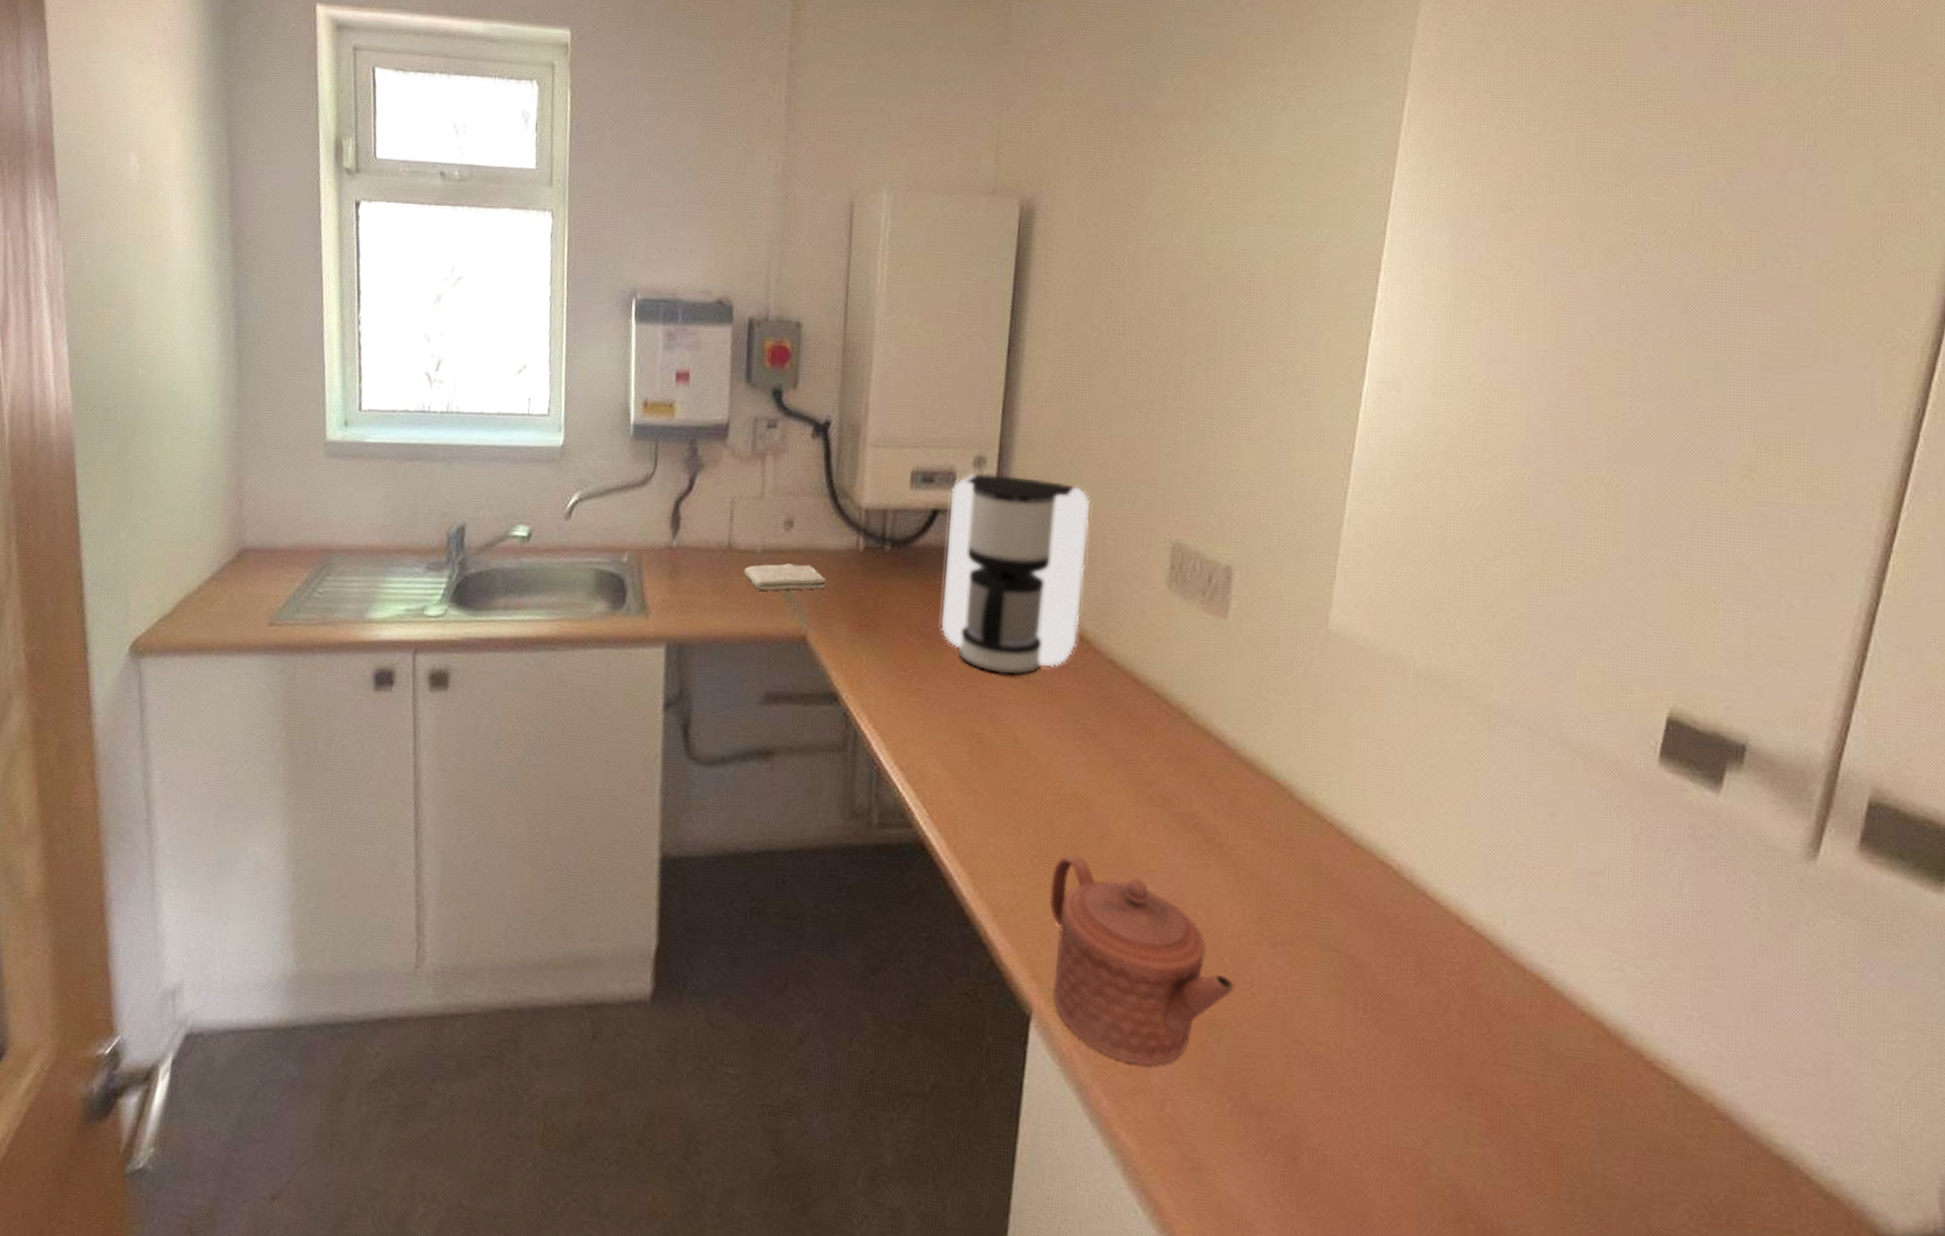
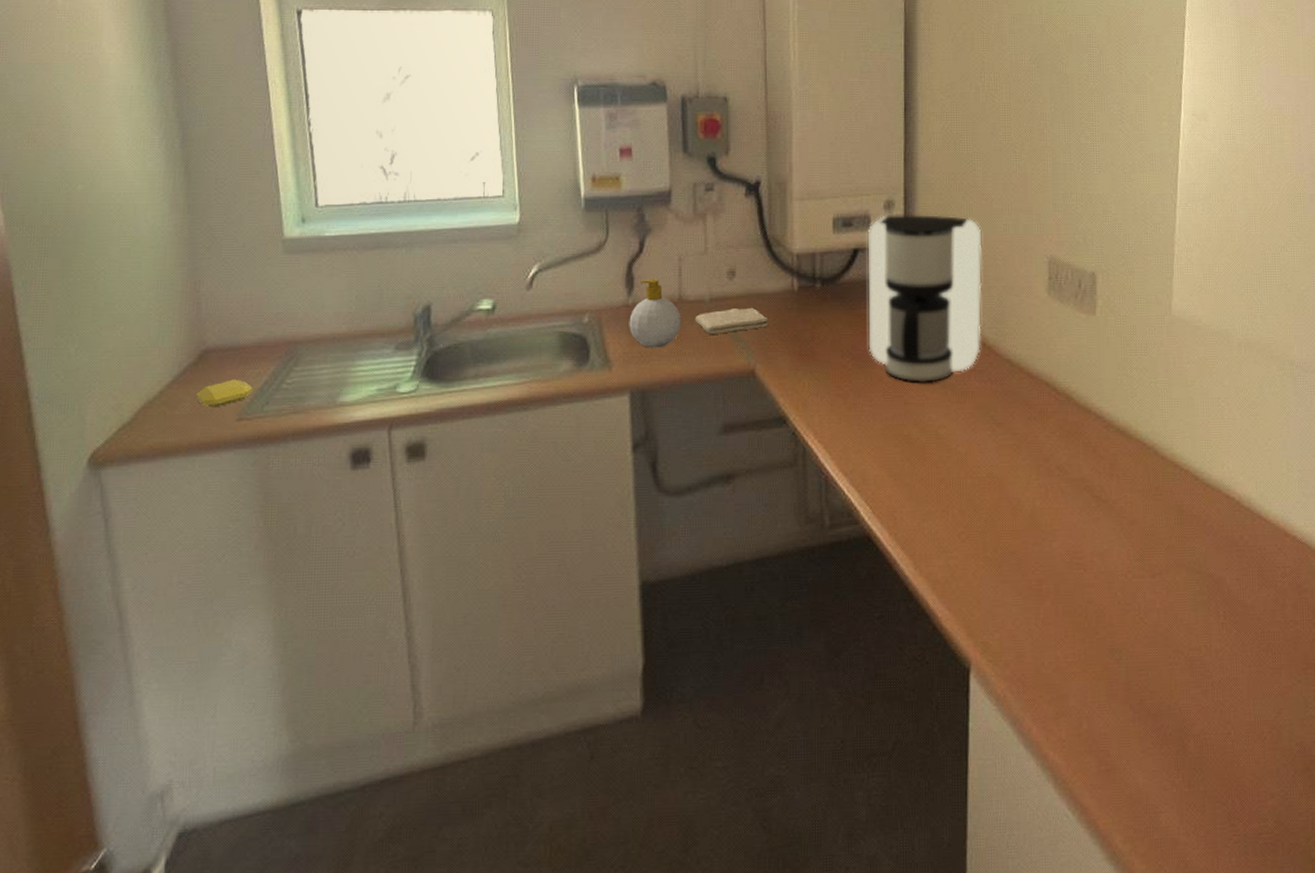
soap bar: none [231,582,286,609] -> present [195,379,253,408]
soap bottle: none [670,520,729,599] -> present [629,278,681,348]
teapot: present [1049,854,1236,1067] -> none [977,526,1128,694]

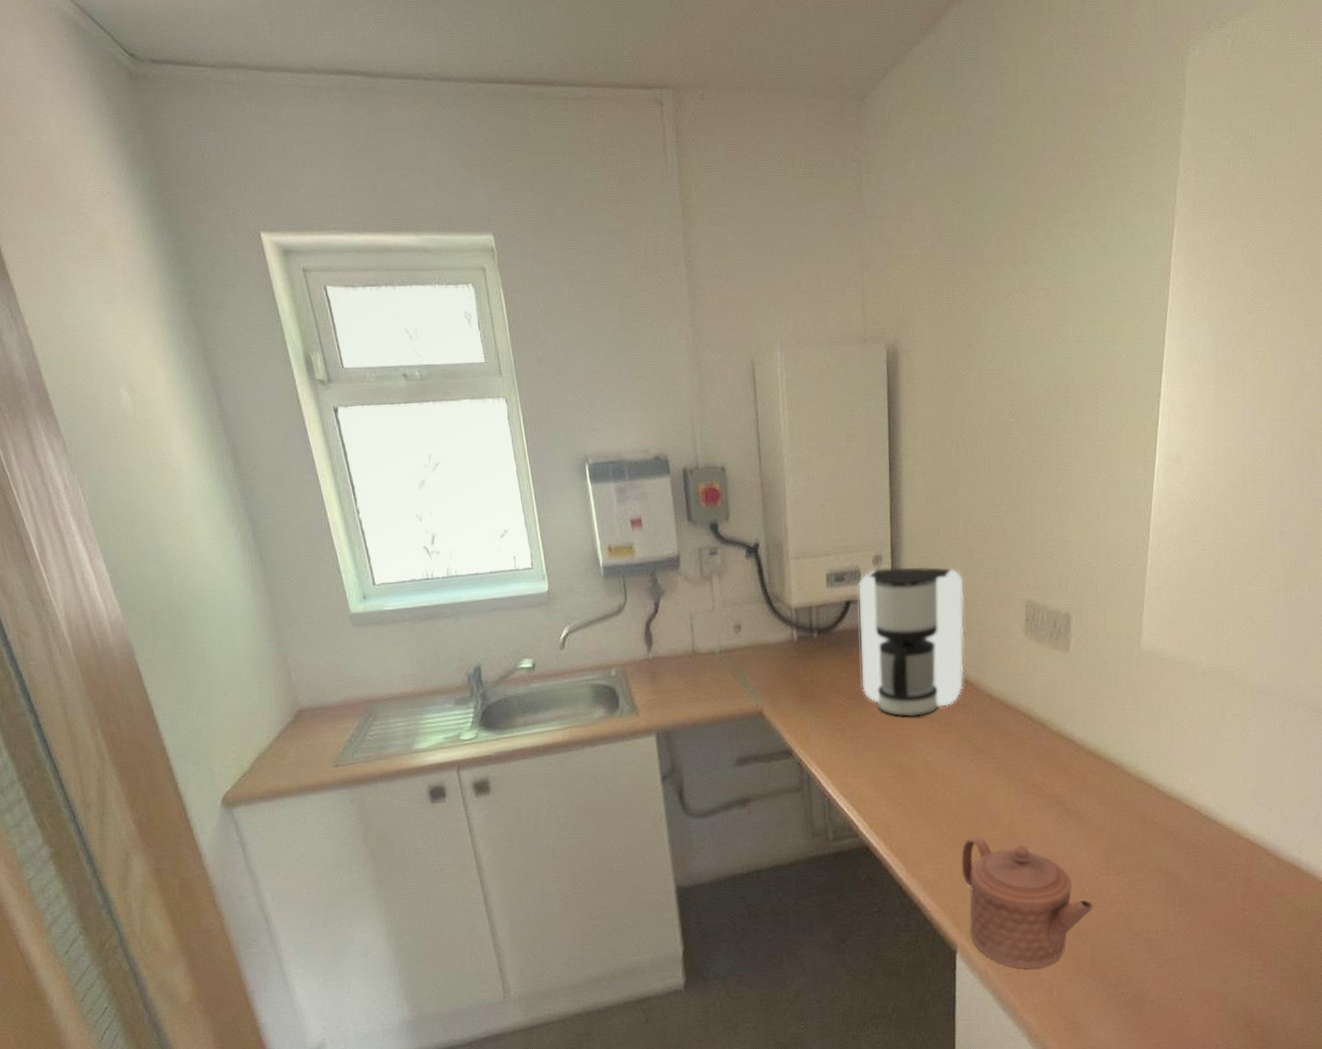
soap bar: present [195,379,253,408] -> none [297,733,343,757]
soap bottle: present [629,278,681,348] -> none [650,635,696,696]
washcloth: present [695,307,767,334] -> none [707,657,772,682]
teapot: none [977,526,1128,694] -> present [961,836,1094,969]

